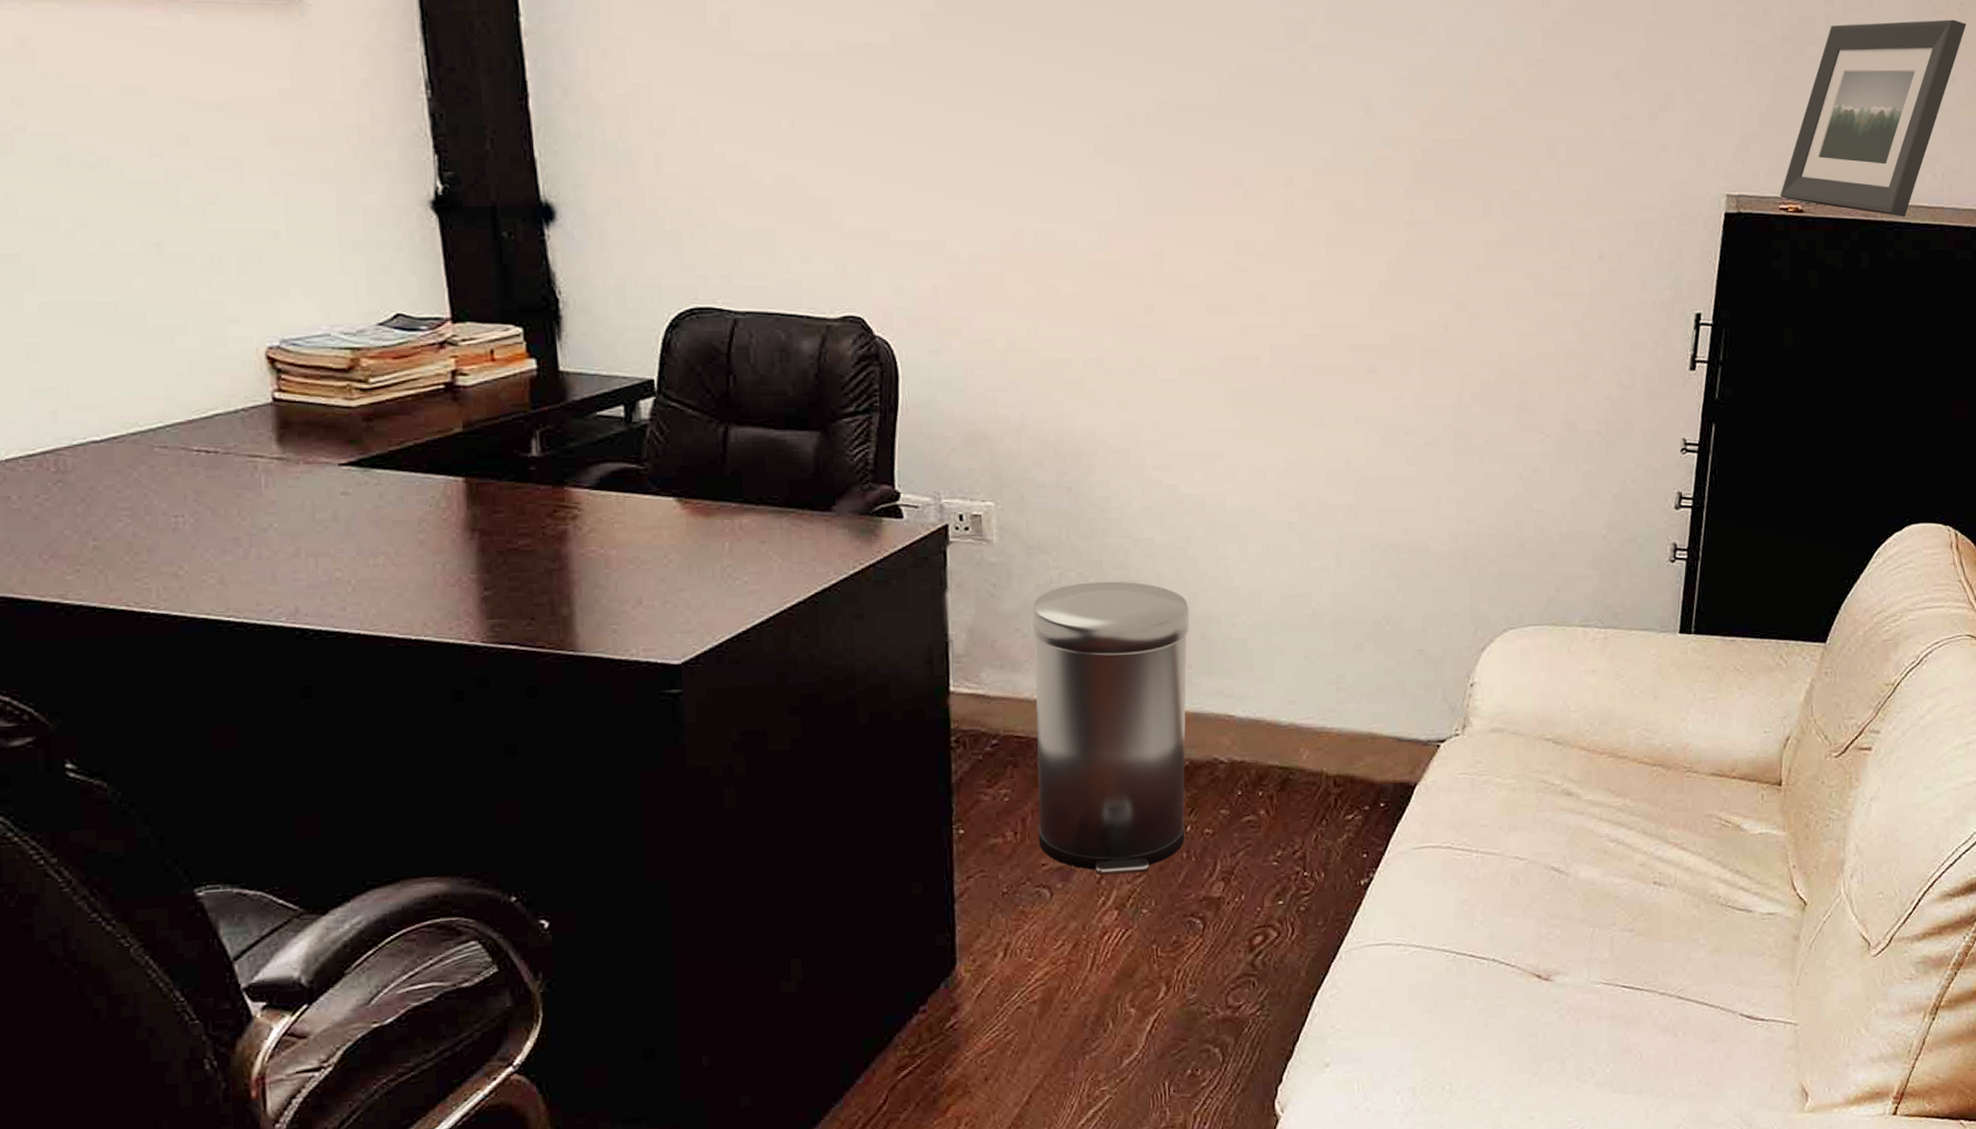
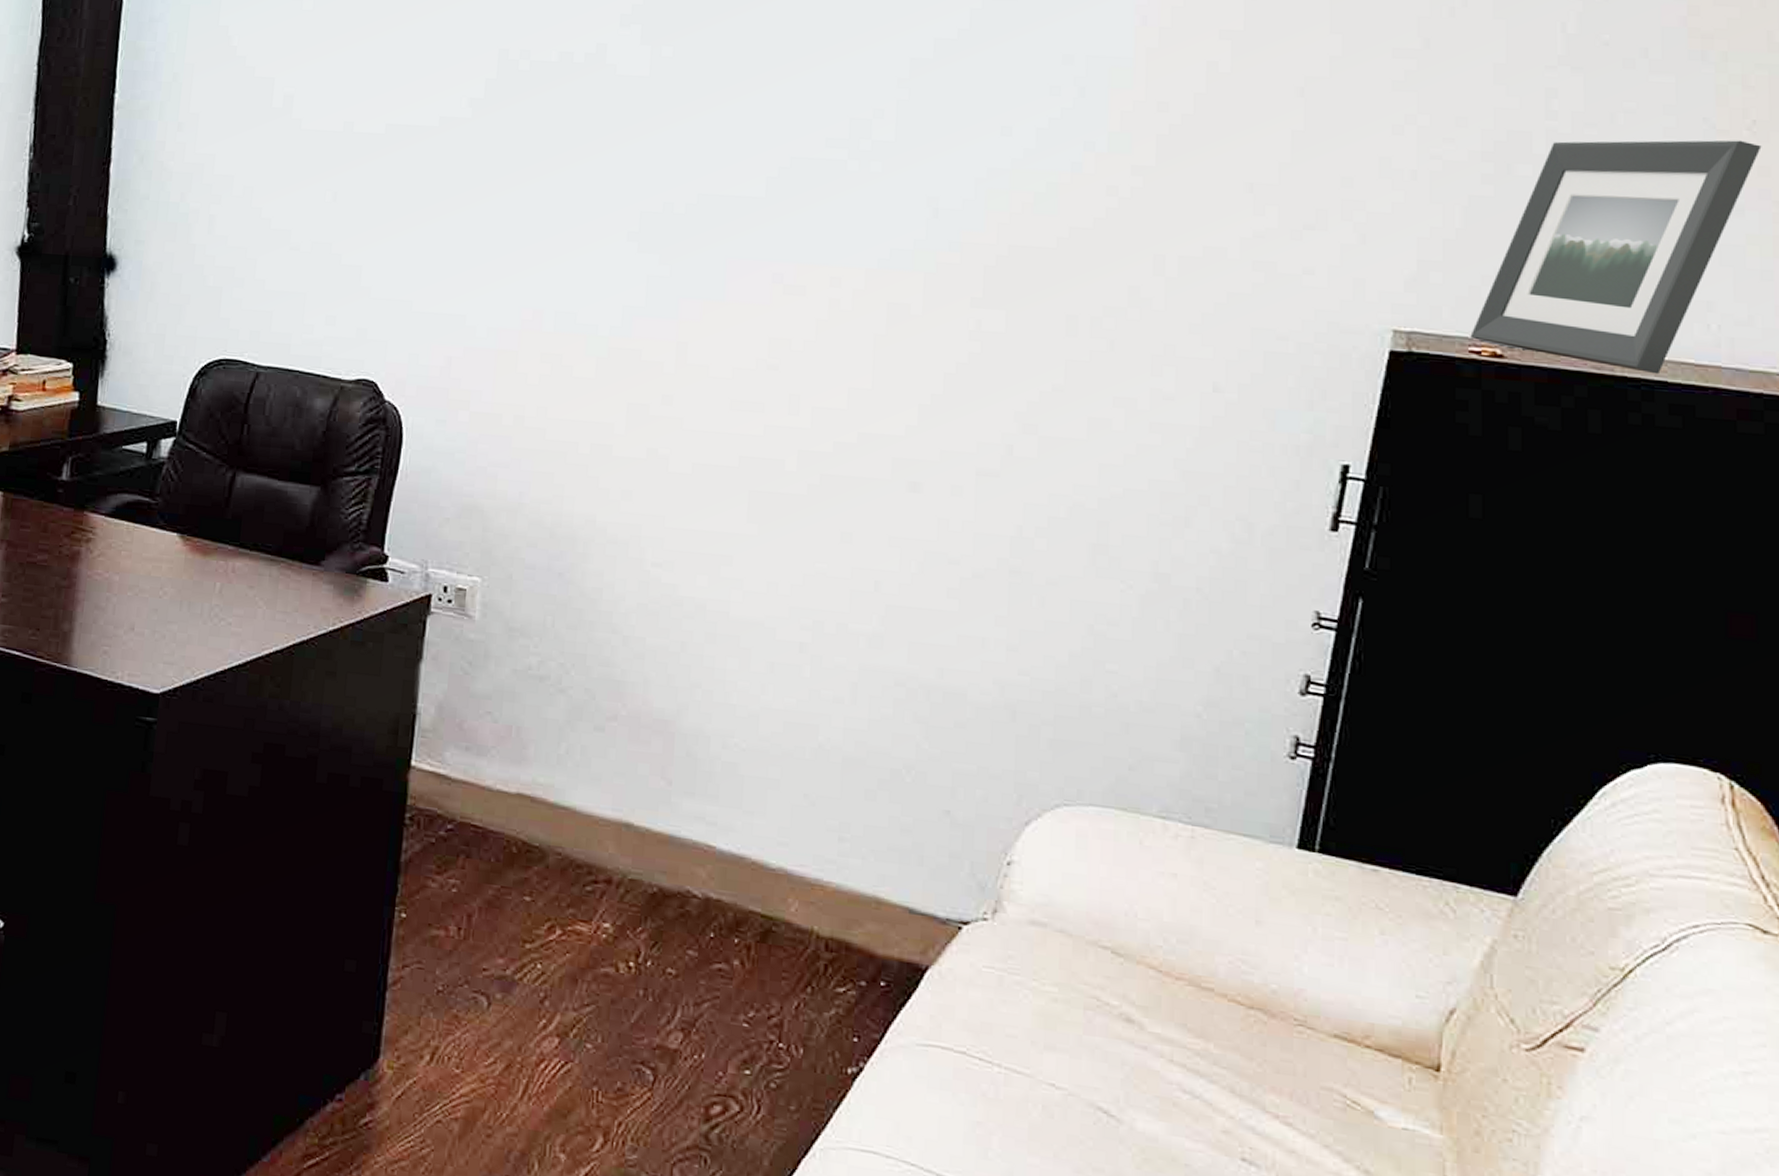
pedal bin: present [1031,581,1190,876] -> none [482,674,676,1003]

